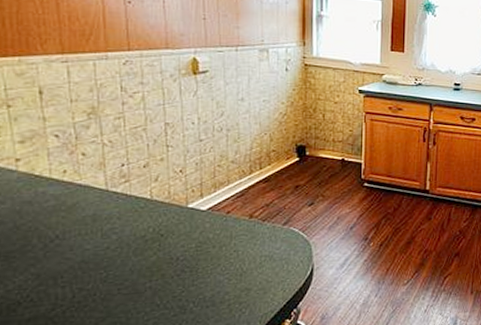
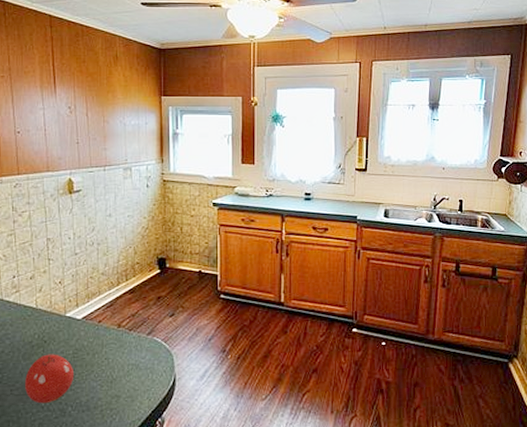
fruit: none [136,248,198,302] -> present [25,354,75,404]

